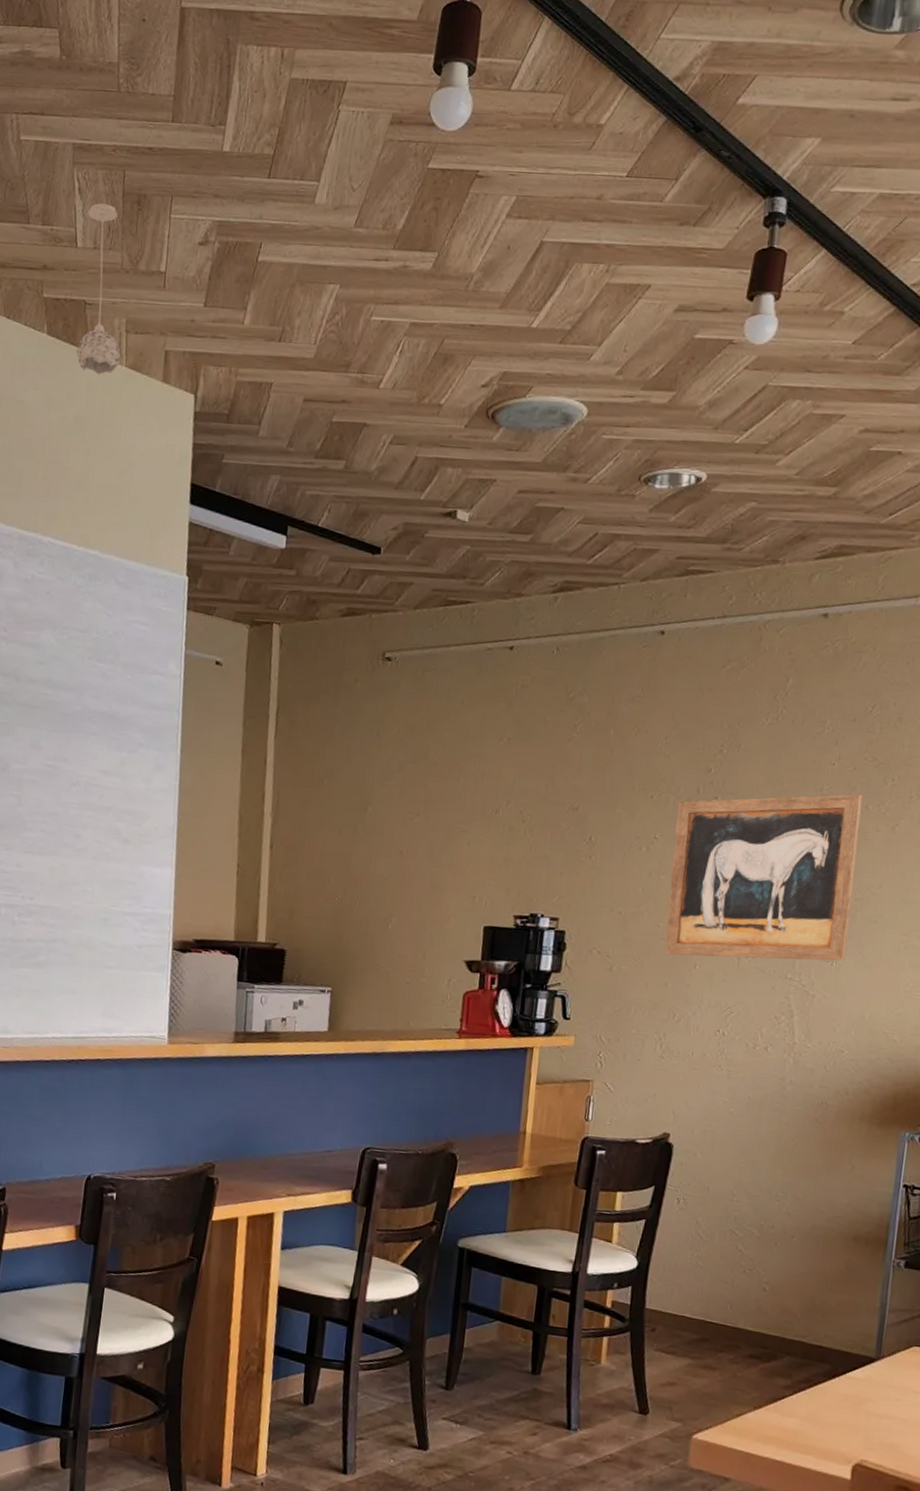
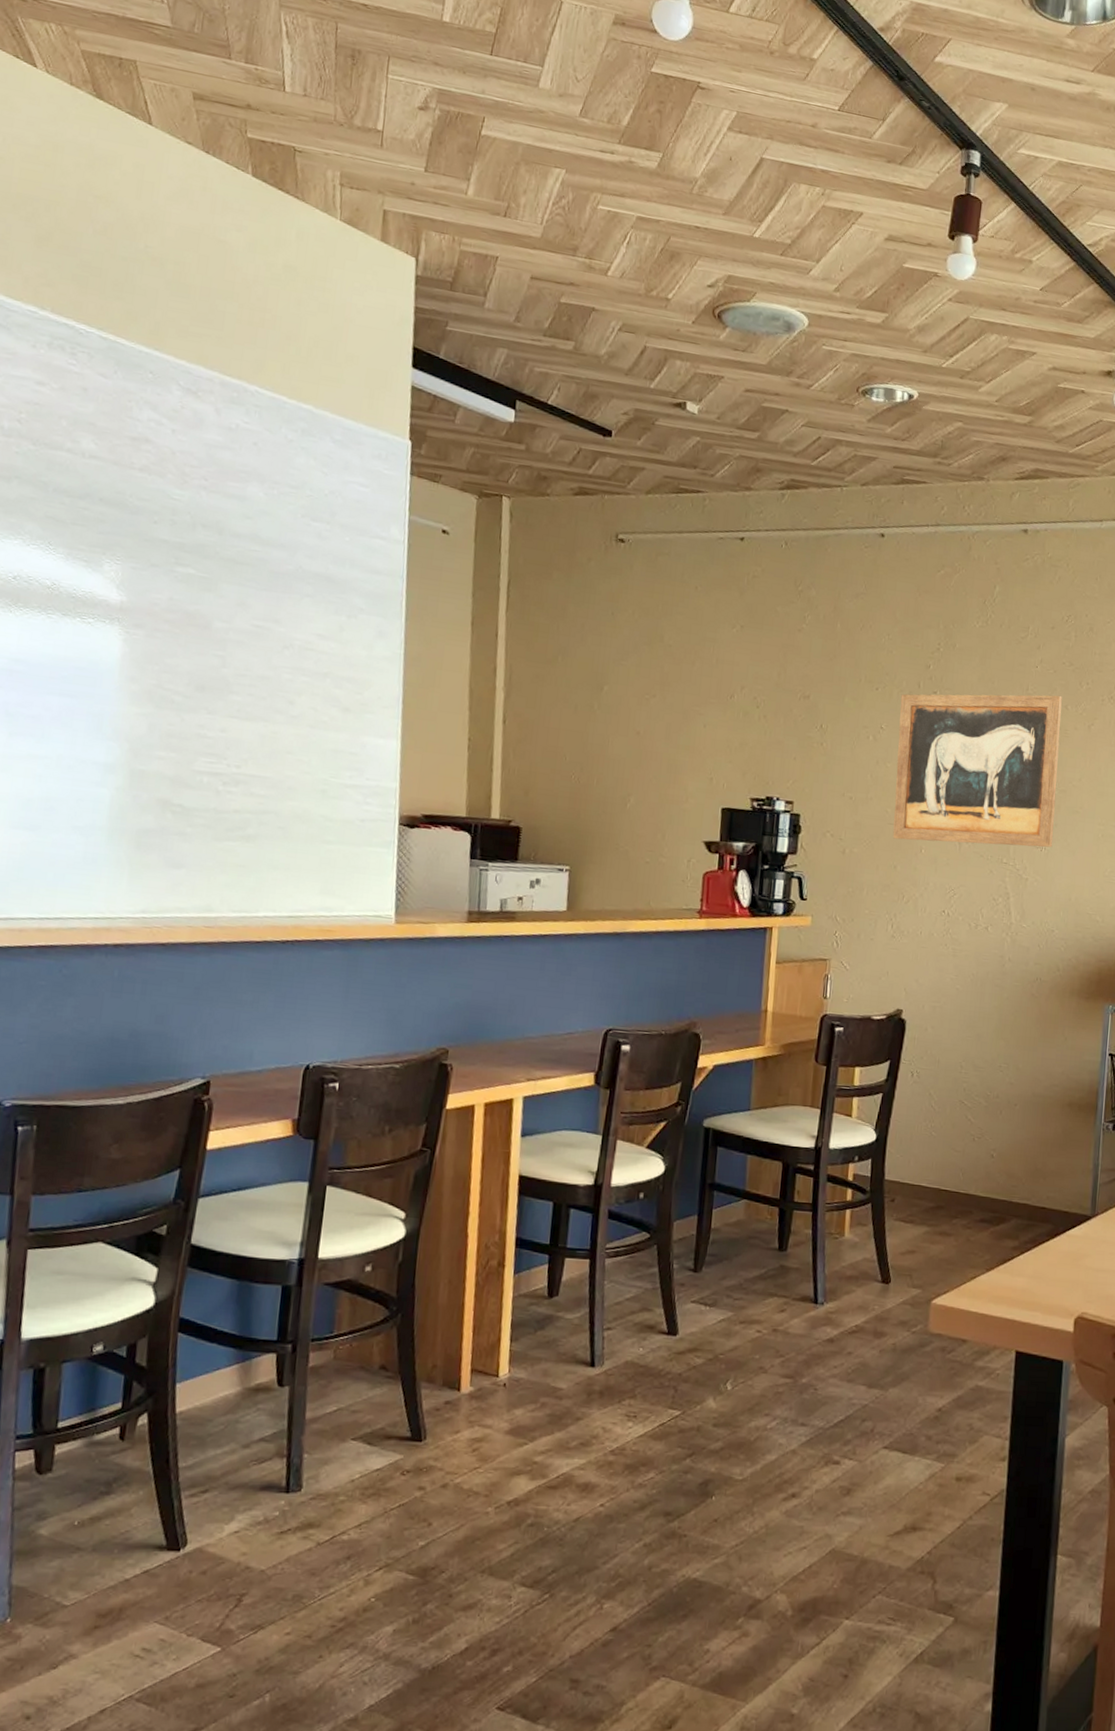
pendant light: present [76,203,120,375] -> none [285,50,334,225]

